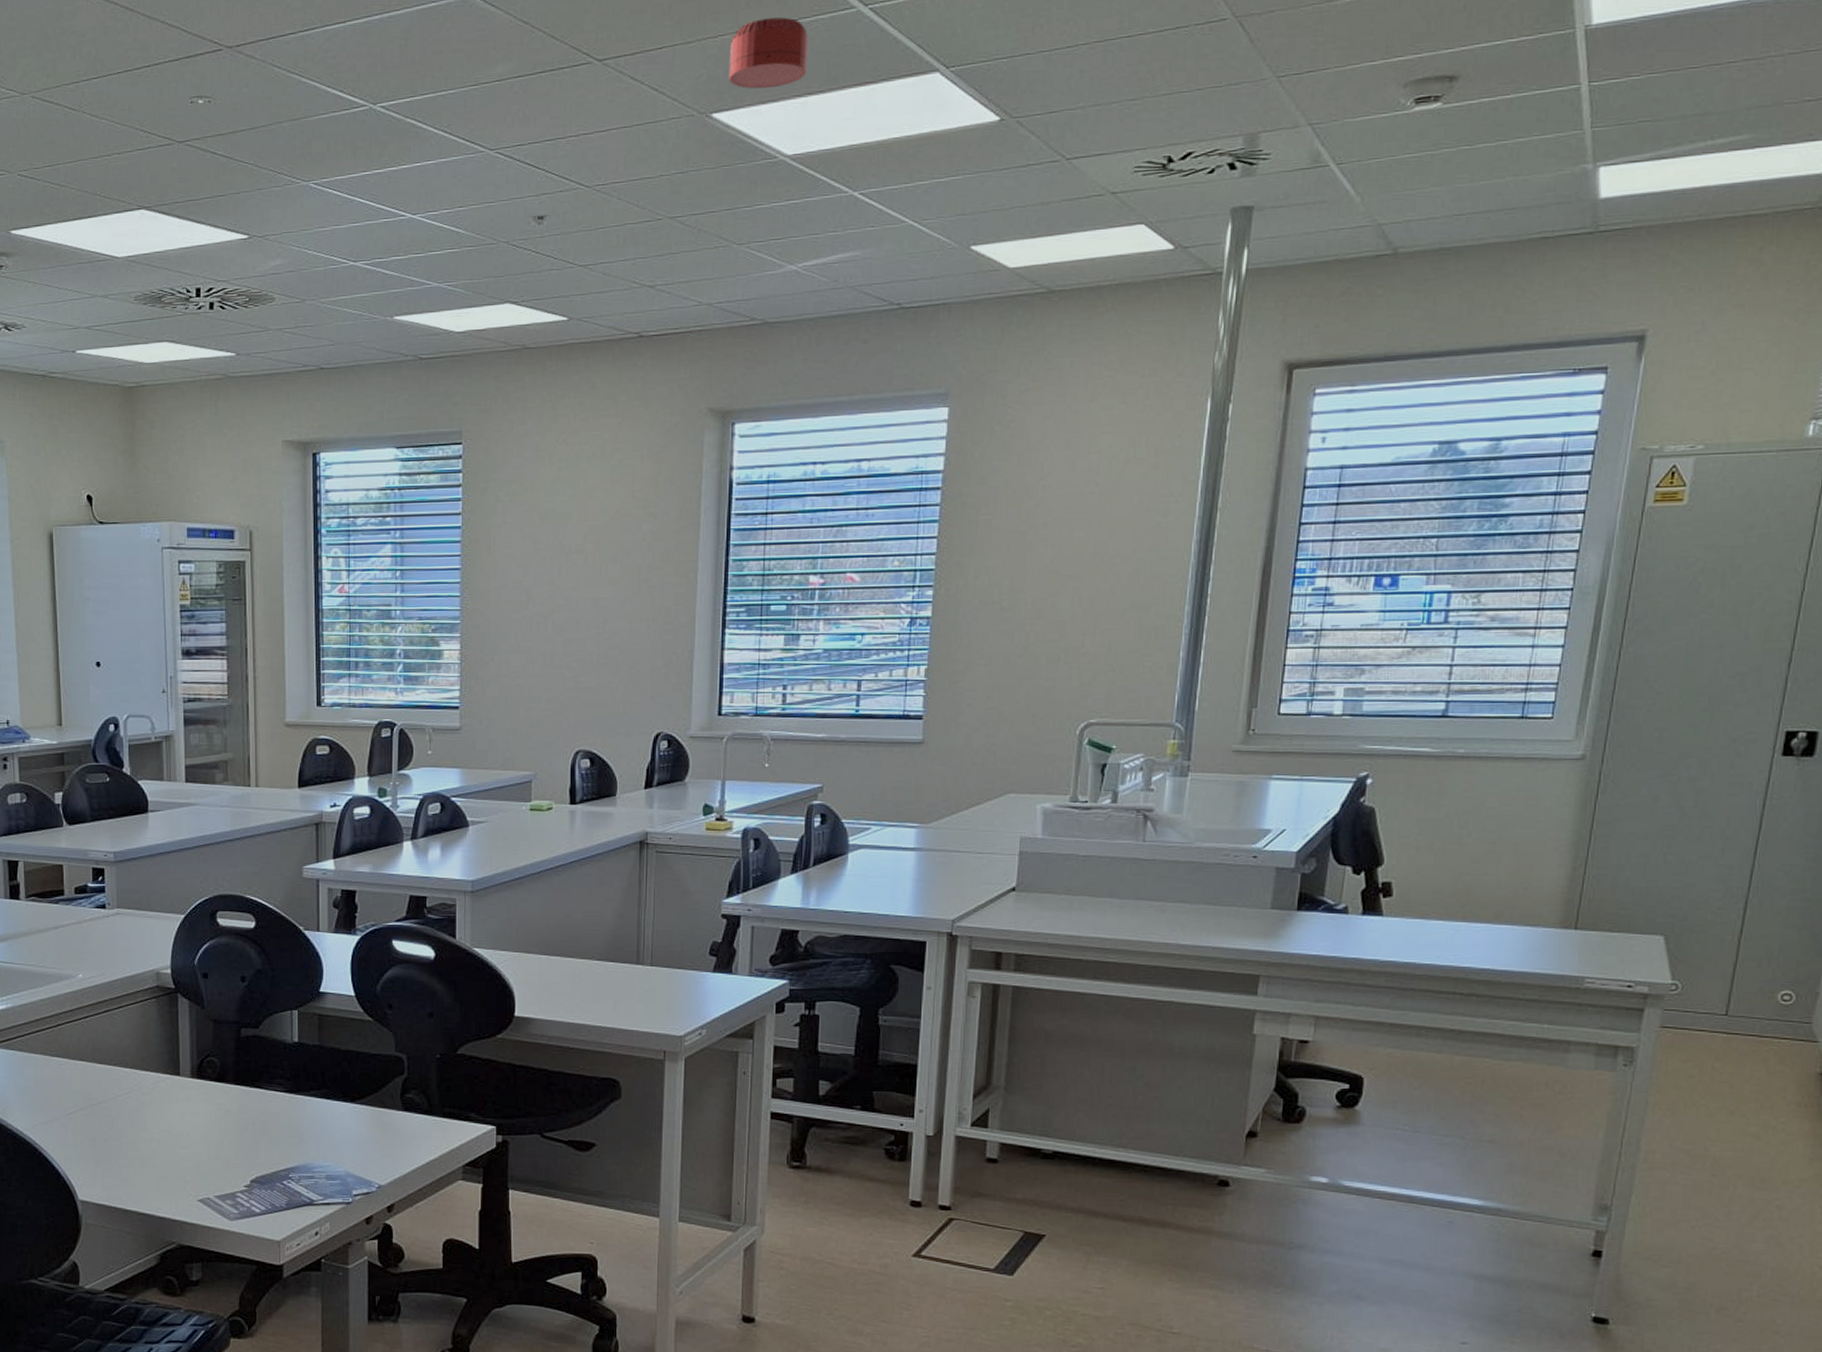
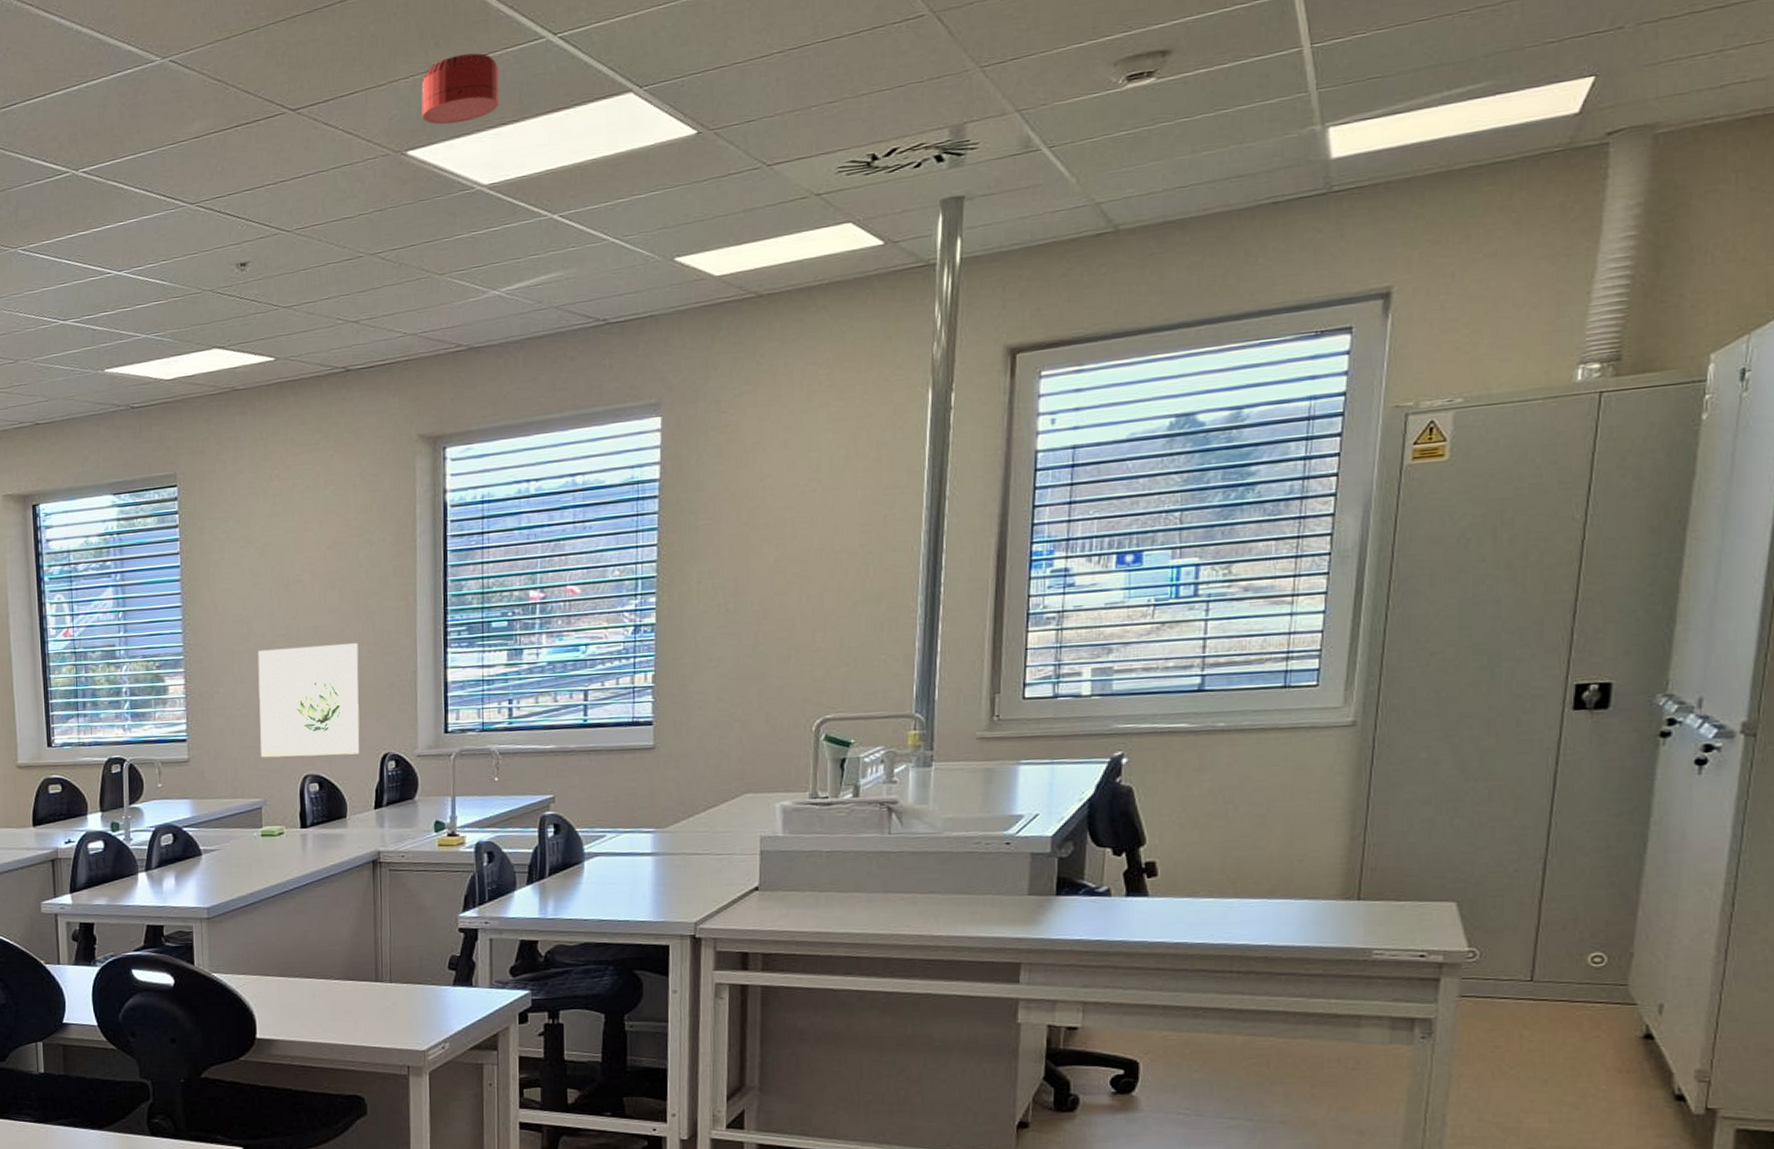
wall art: none [534,617,637,732] -> present [257,643,360,758]

